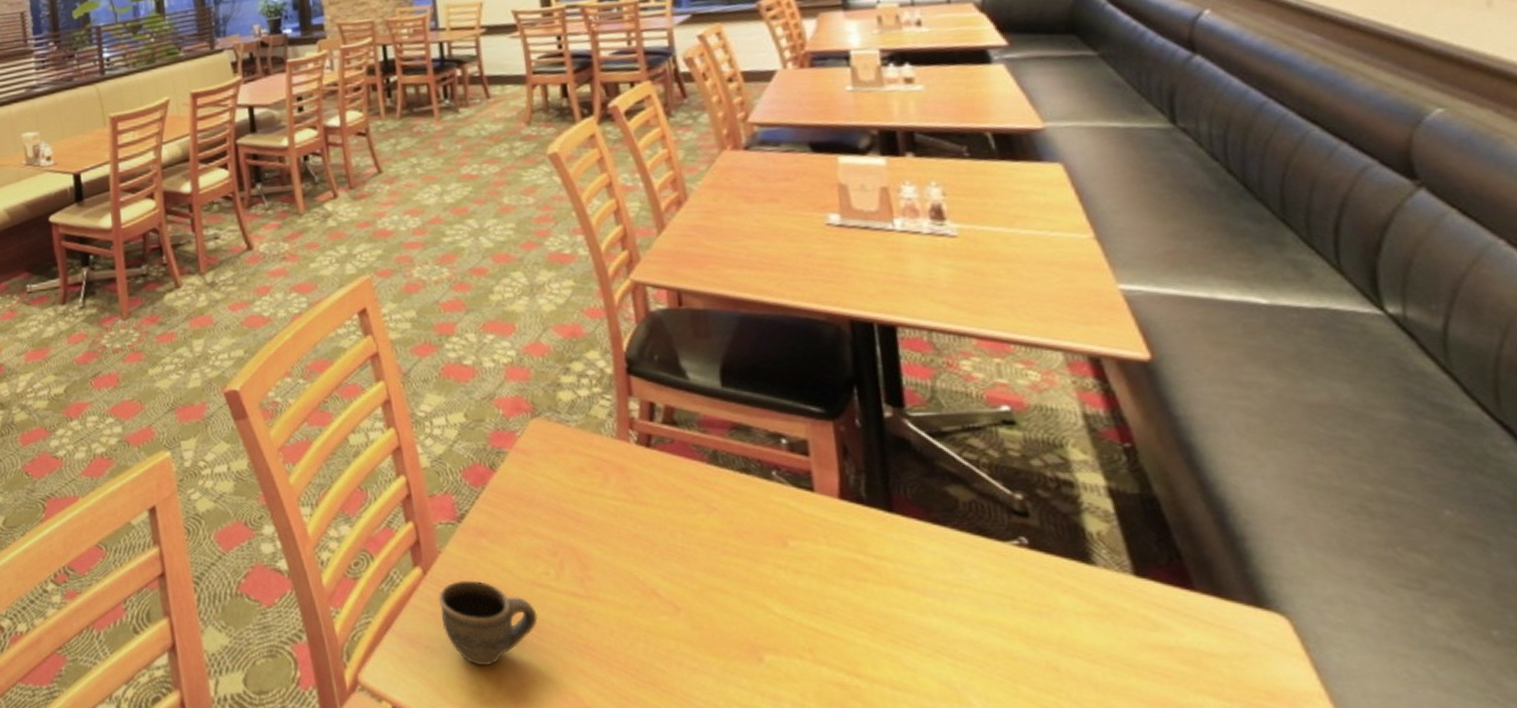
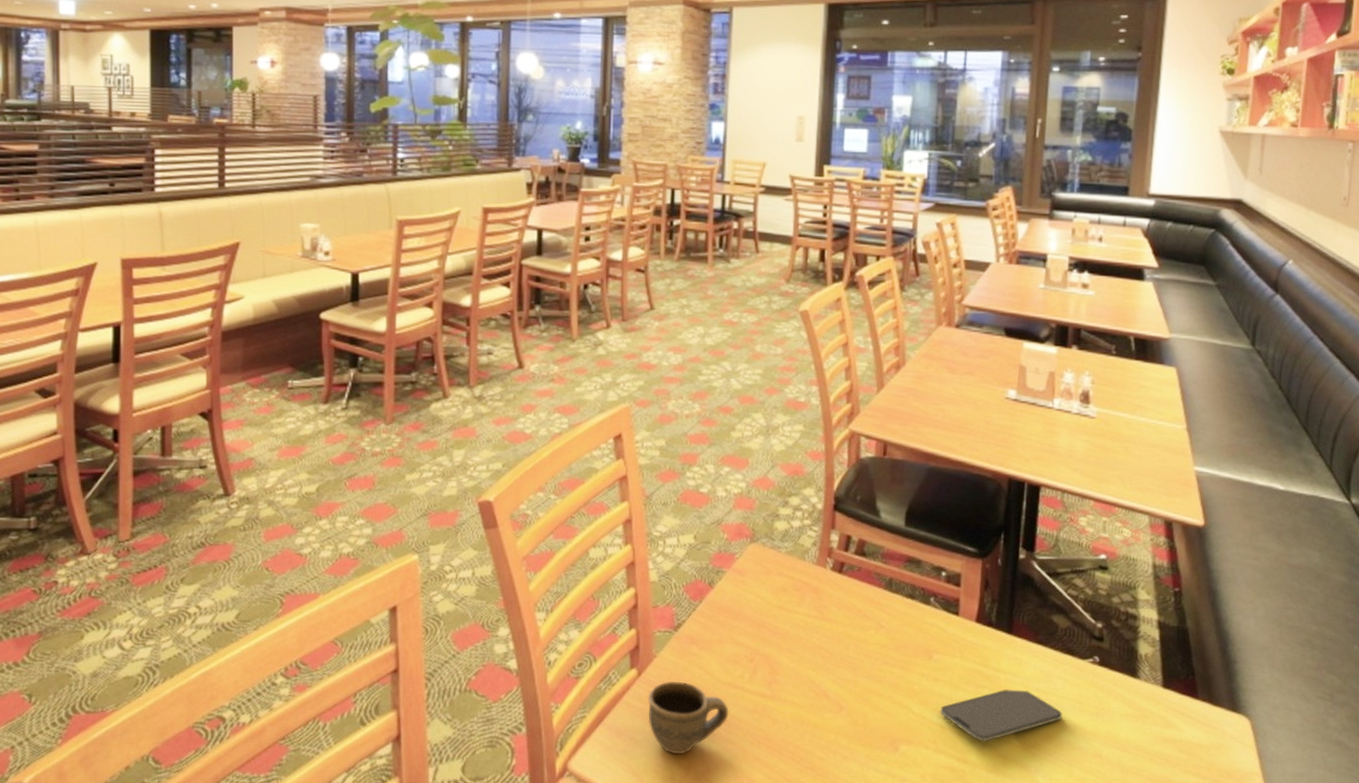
smartphone: none [811,582,989,650] -> present [940,689,1063,742]

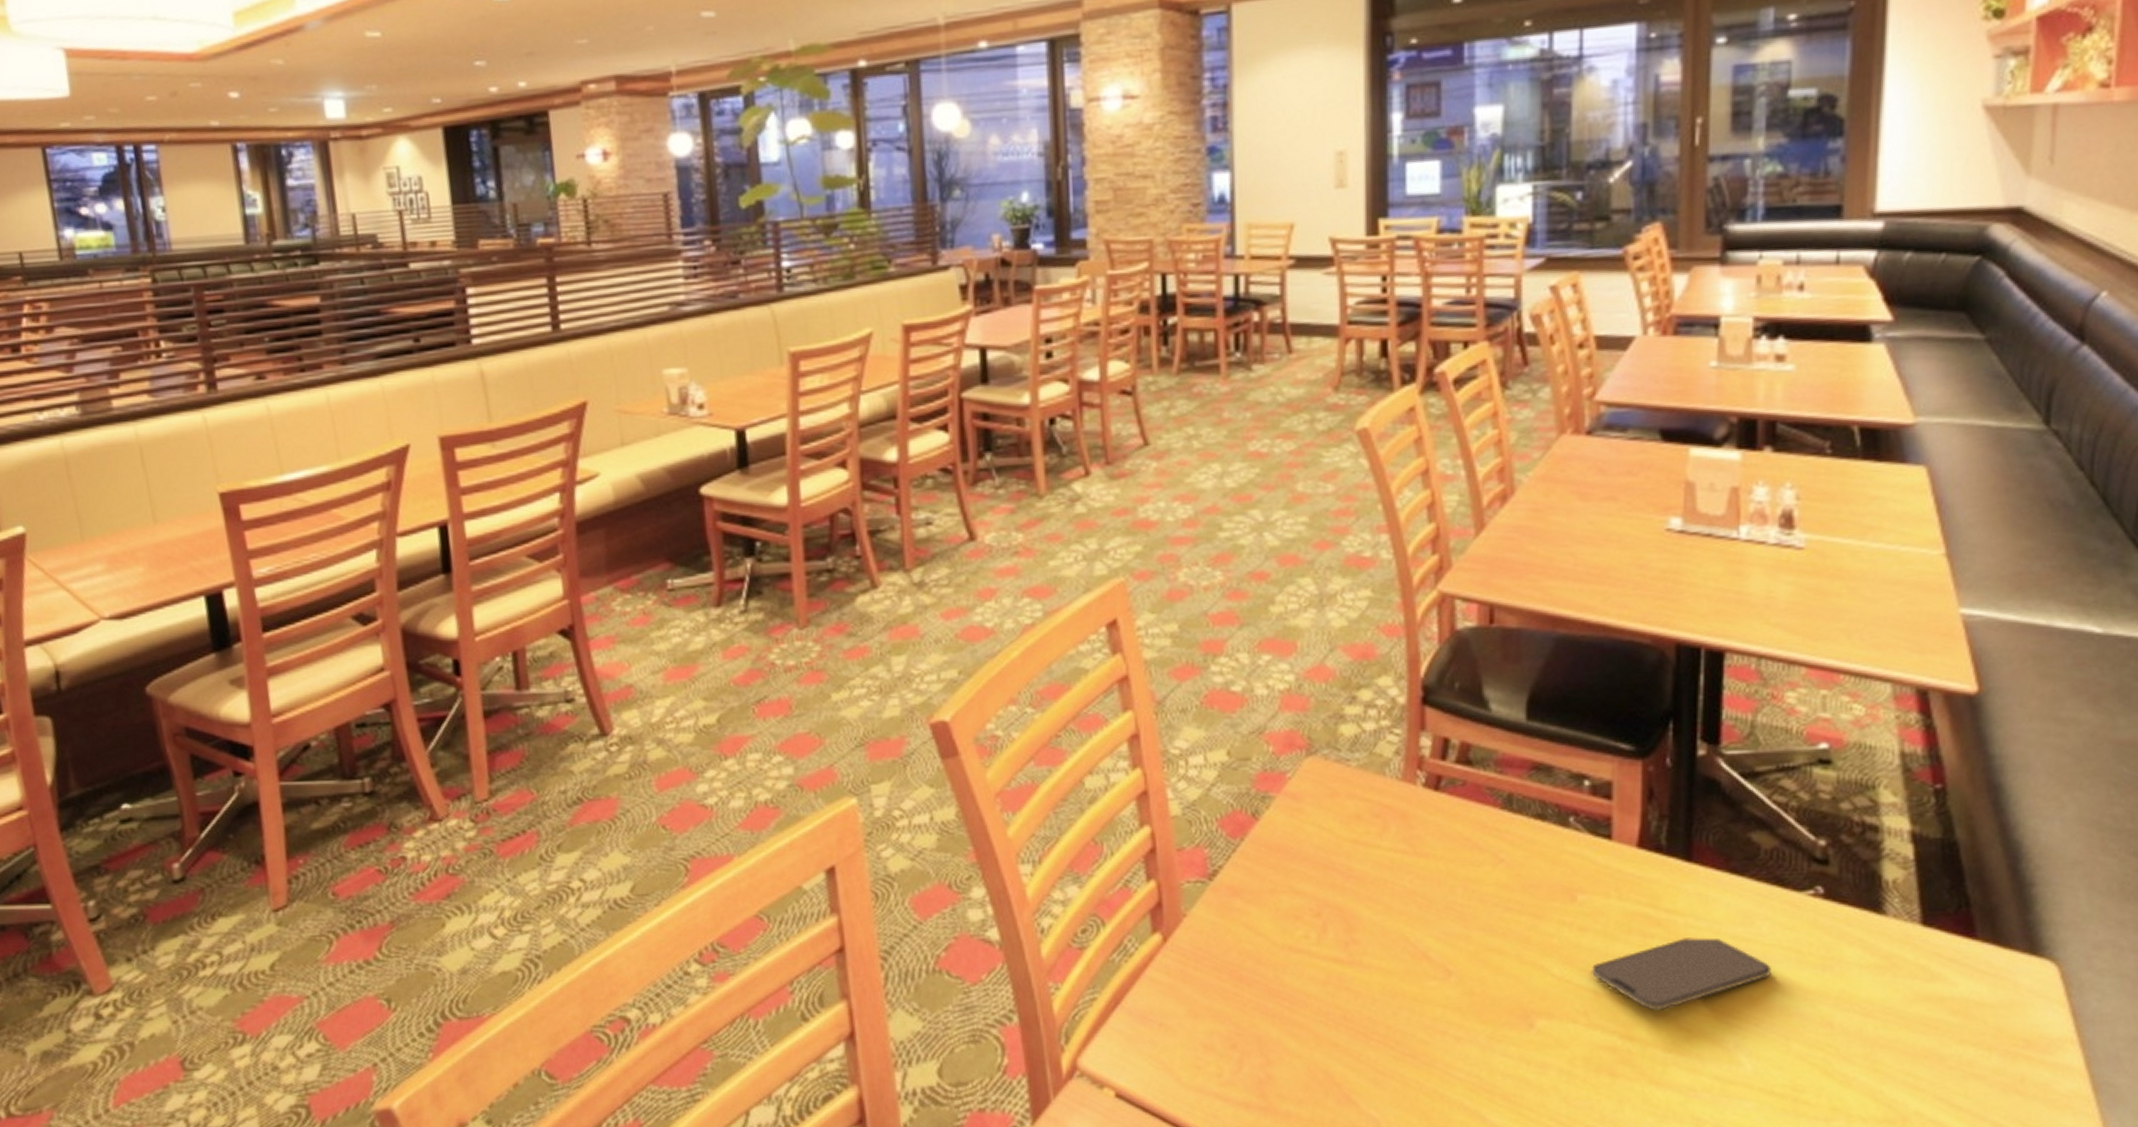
cup: present [647,681,729,754] -> none [1178,946,1292,1042]

